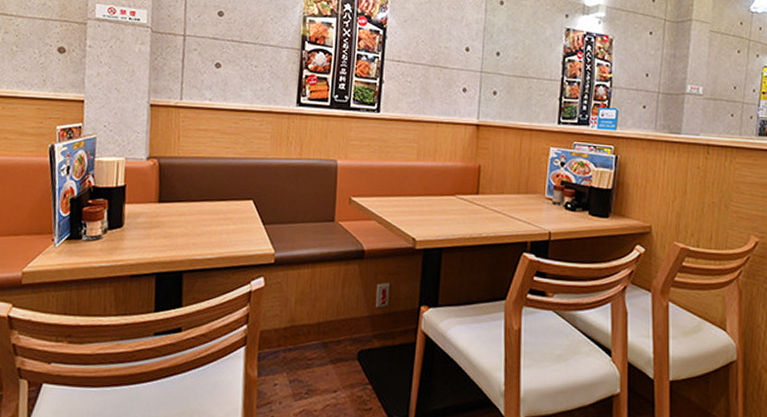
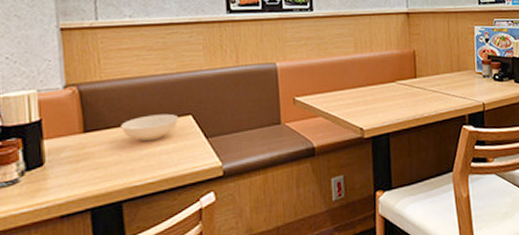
bowl: none [190,194,242,220] -> present [121,113,179,142]

